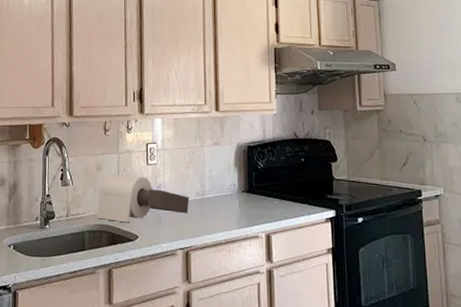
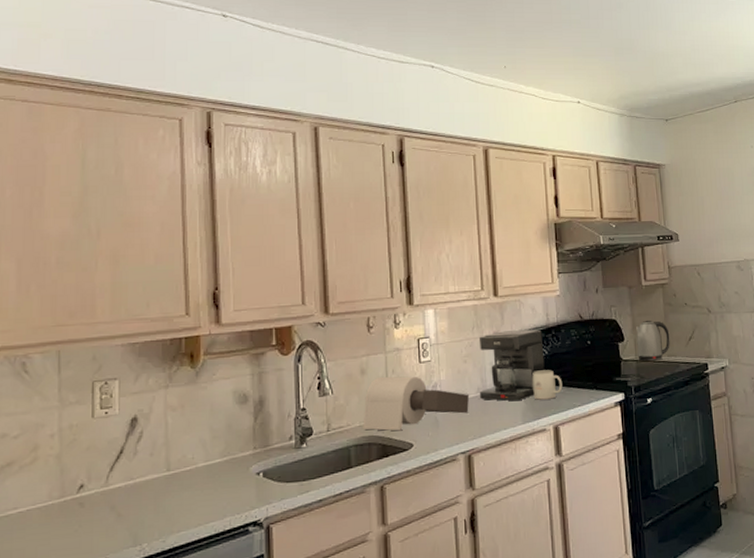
coffee maker: none [198,143,260,208] -> present [478,330,545,402]
mug: none [248,181,276,209] -> present [532,370,563,400]
kettle: none [350,144,383,182] -> present [636,321,670,361]

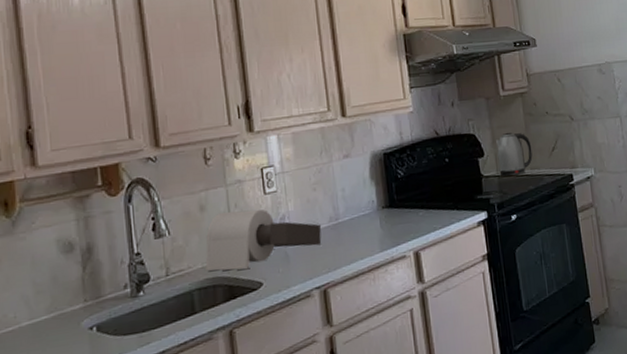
coffee maker: present [478,330,545,402] -> none [328,150,401,229]
mug: present [532,370,563,400] -> none [388,192,422,226]

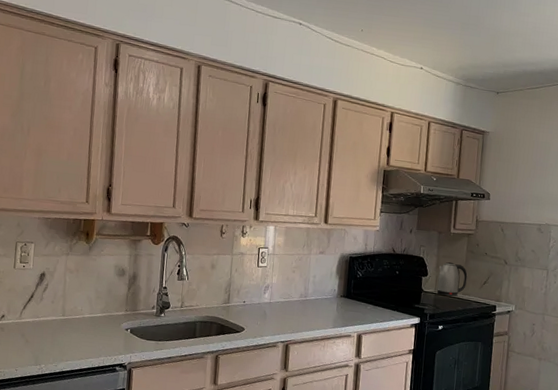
paper towel holder: present [205,209,322,271] -> none [208,272,294,317]

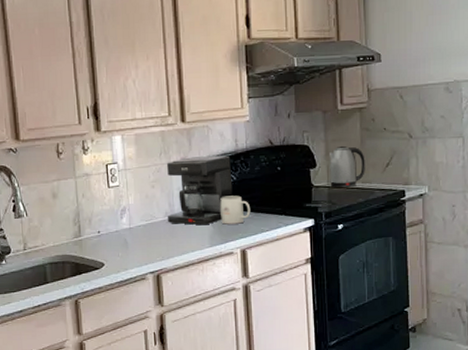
coffee maker: none [301,252,360,310] -> present [166,155,233,226]
mug: none [345,288,370,313] -> present [220,195,251,225]

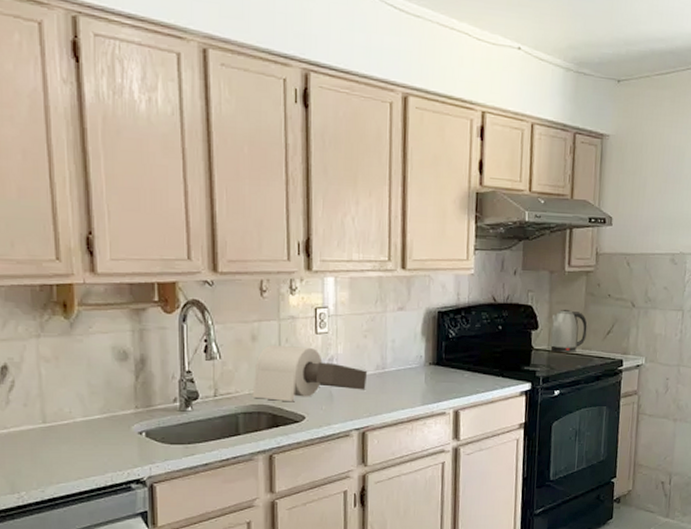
paper towel holder: none [56,200,158,251] -> present [252,344,368,402]
coffee maker: present [166,155,233,226] -> none [378,307,451,382]
mug: present [220,195,251,225] -> none [435,352,468,383]

